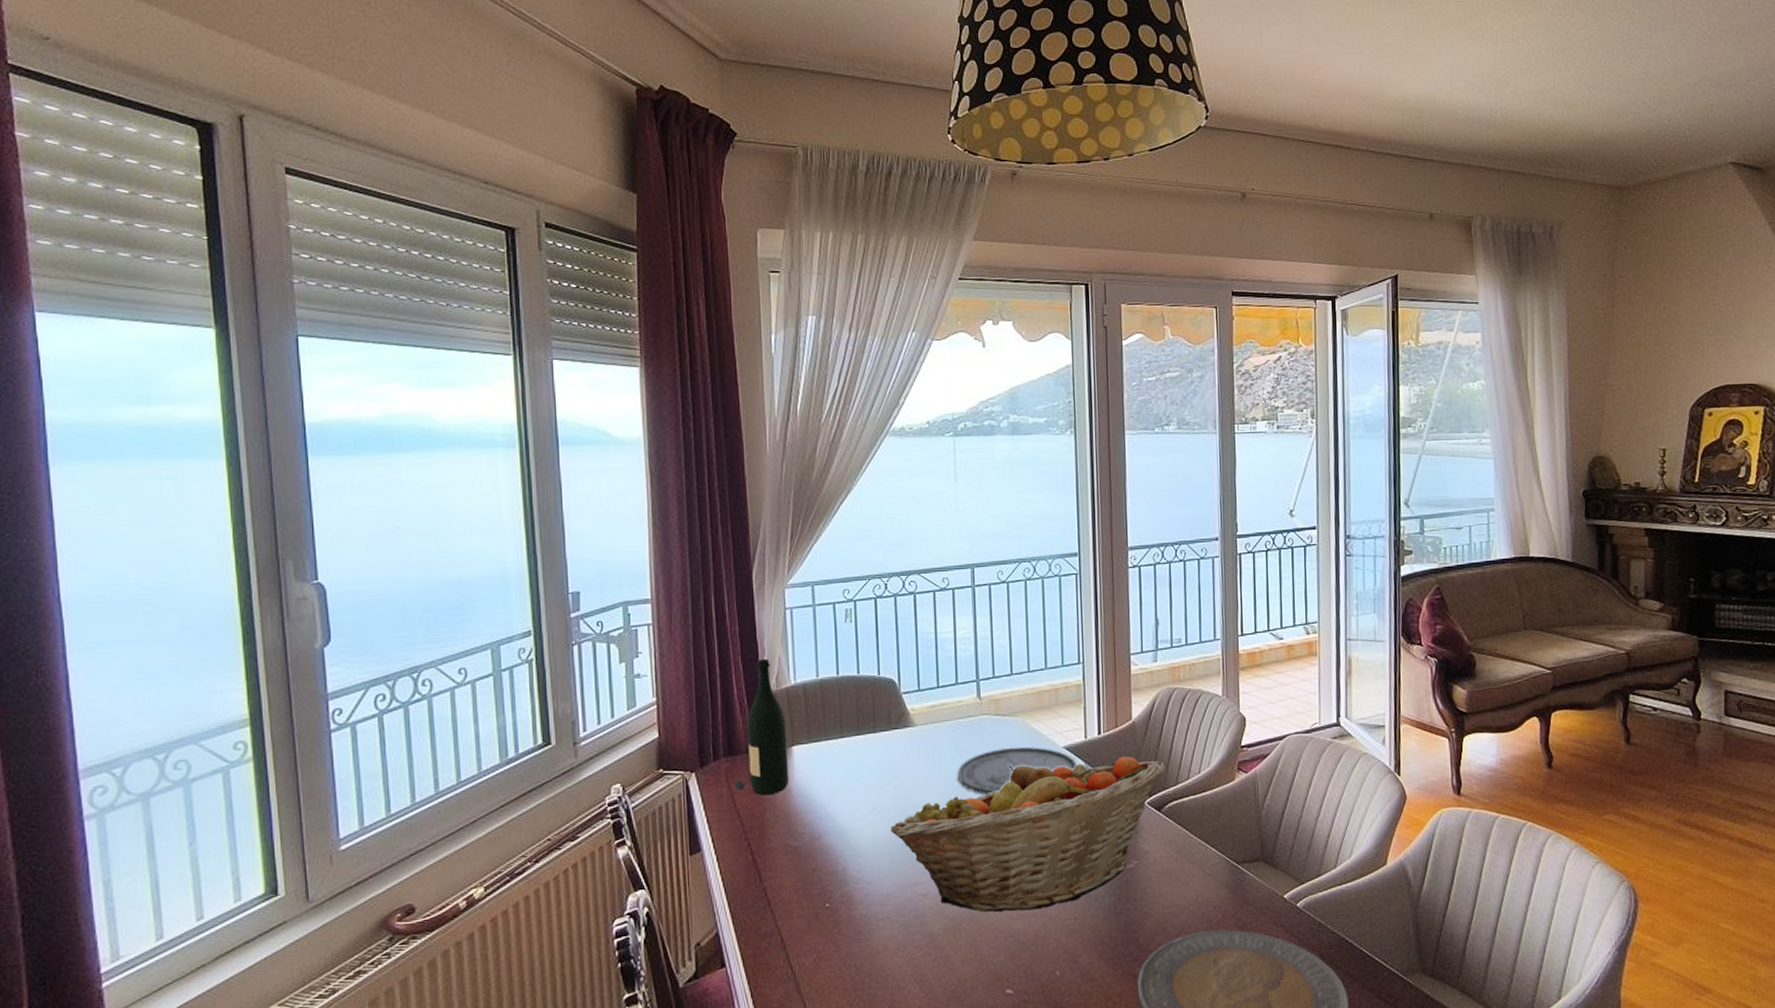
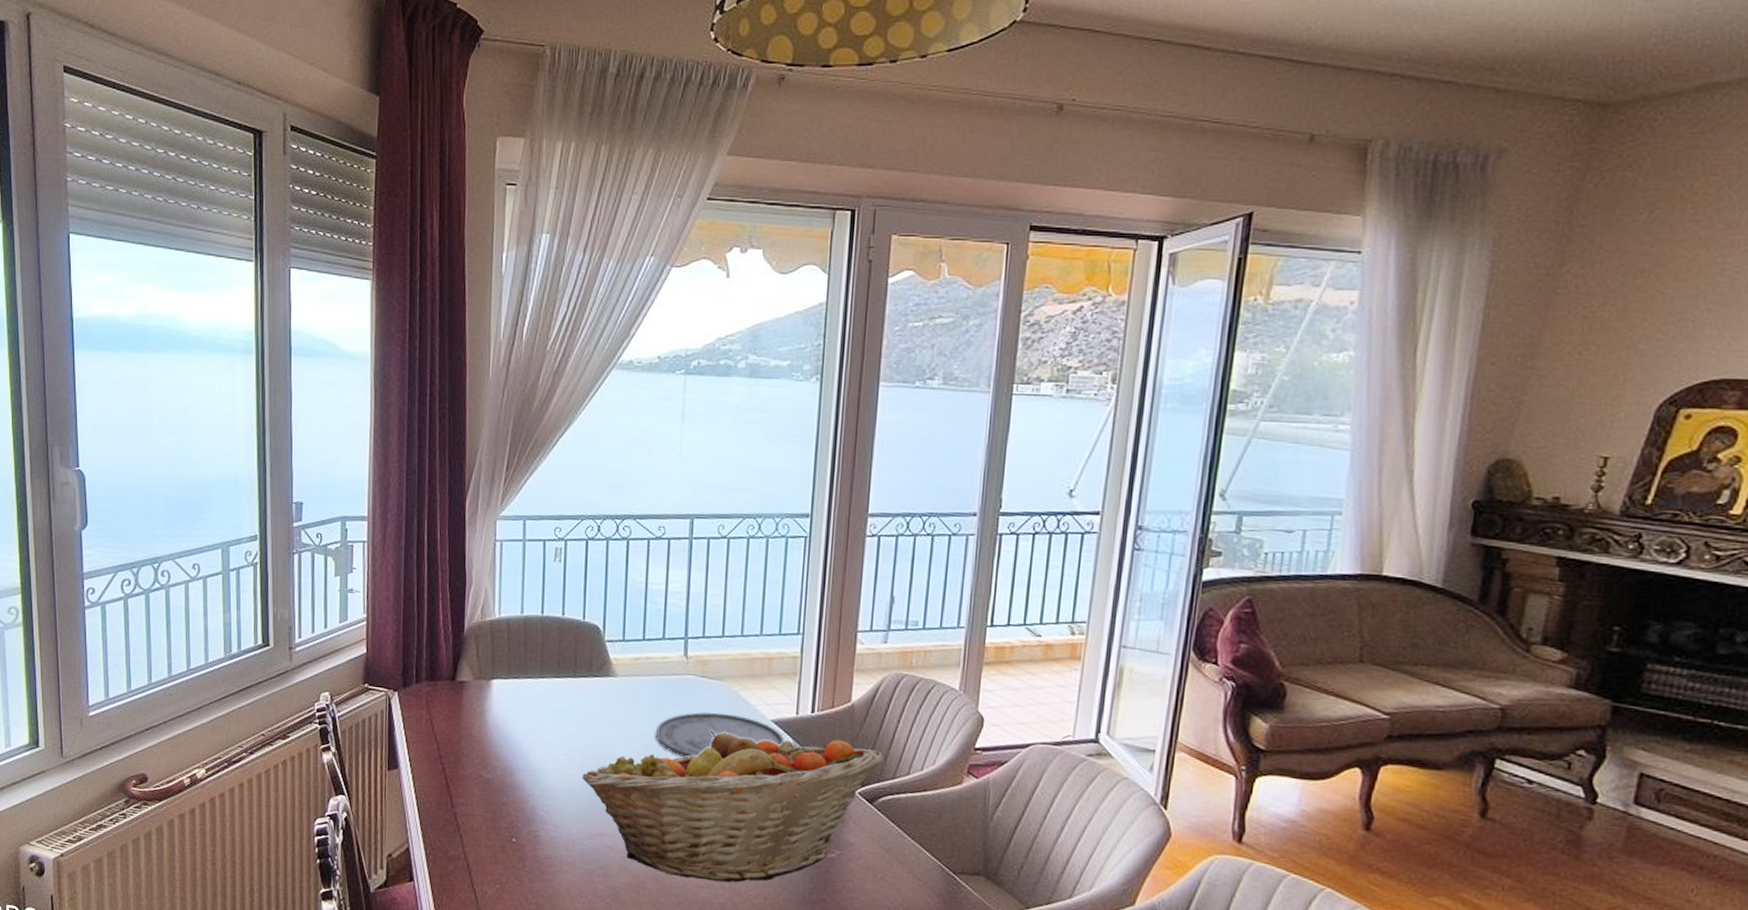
wine bottle: present [734,658,788,796] -> none [434,588,488,724]

